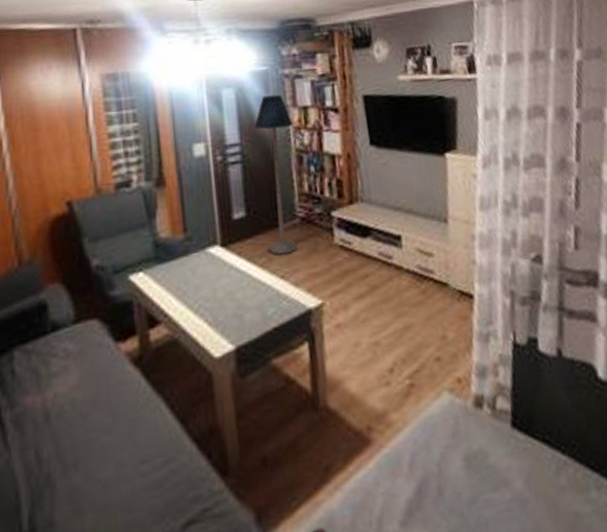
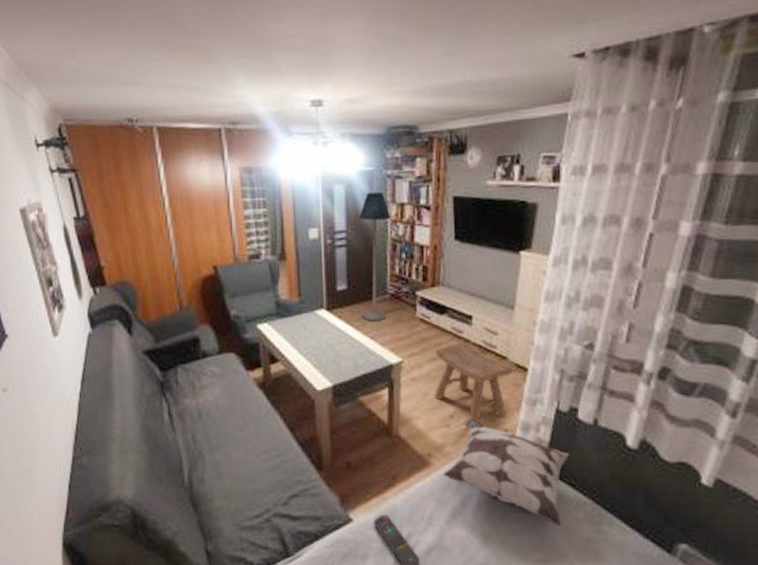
stool: none [362,268,457,382] -> present [434,341,513,428]
decorative pillow: none [390,370,544,503] -> present [443,419,569,526]

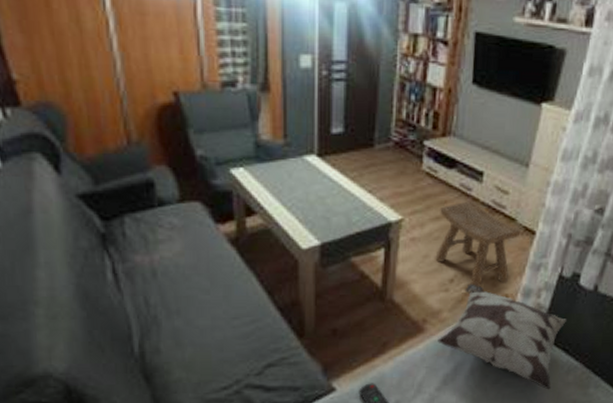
floor lamp: present [359,192,392,321] -> none [360,16,402,172]

